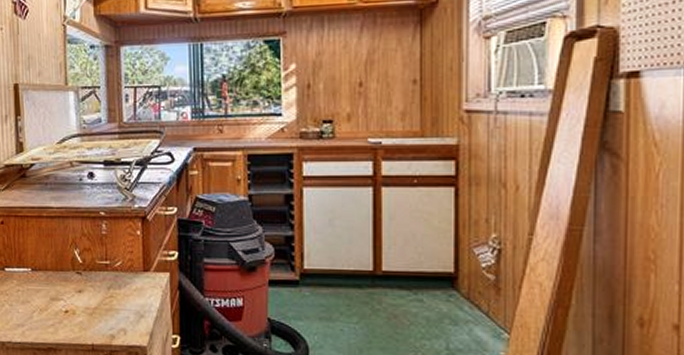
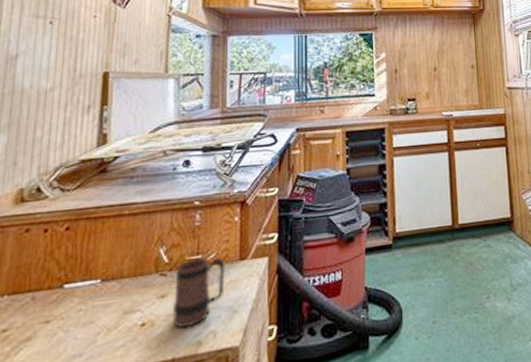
mug: none [89,263,131,321] -> present [173,257,226,328]

